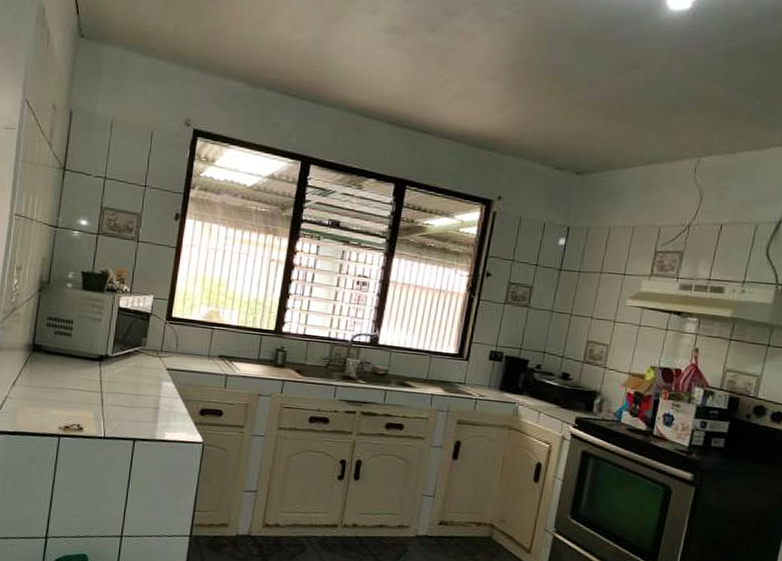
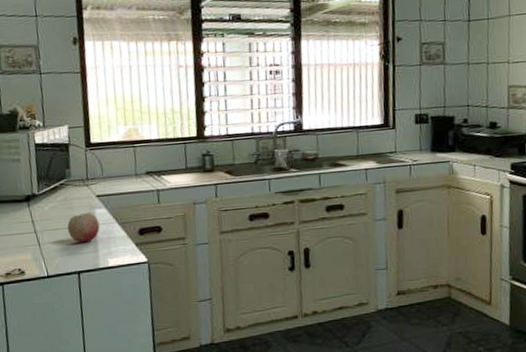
fruit: none [132,382,164,412] -> present [67,212,100,243]

